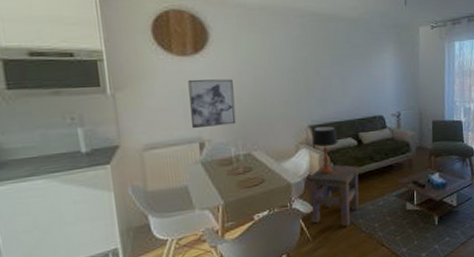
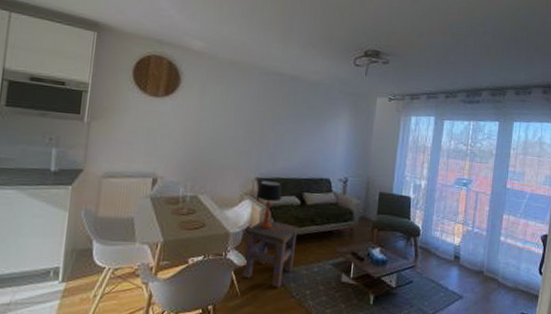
wall art: present [188,79,236,129] -> none [150,118,194,166]

